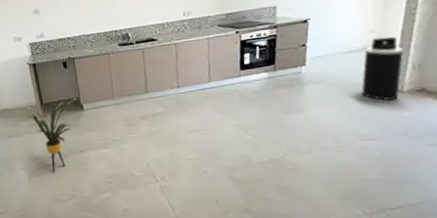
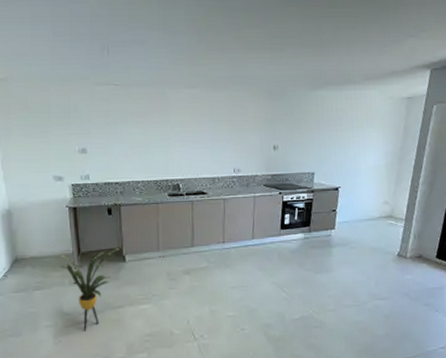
trash can: present [361,36,403,101] -> none [376,209,408,265]

